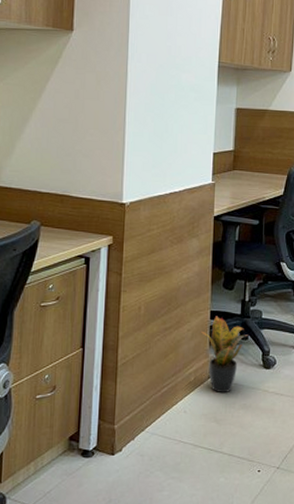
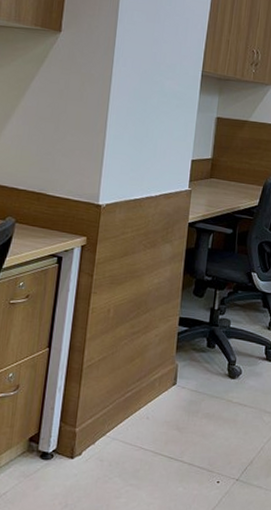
potted plant: present [200,316,249,394] -> none [167,322,216,401]

